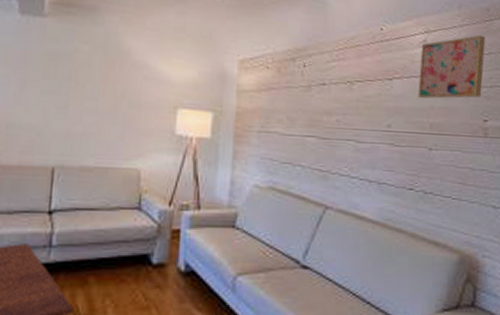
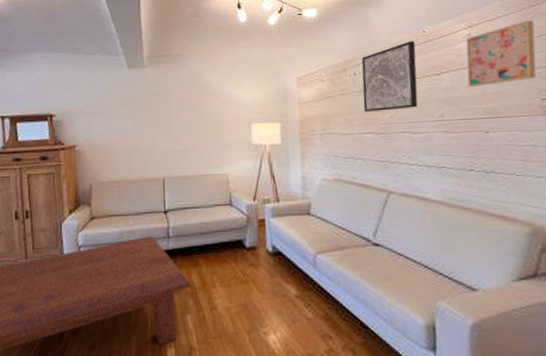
wall art: none [310,37,371,114] -> present [361,41,418,112]

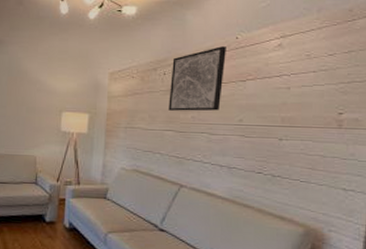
wall art: present [466,20,536,87] -> none [271,35,347,96]

